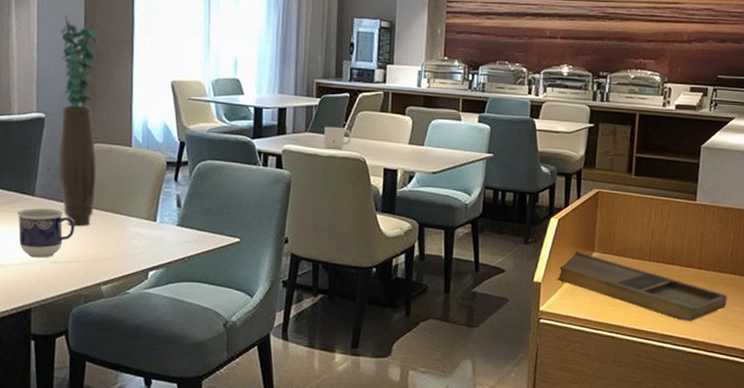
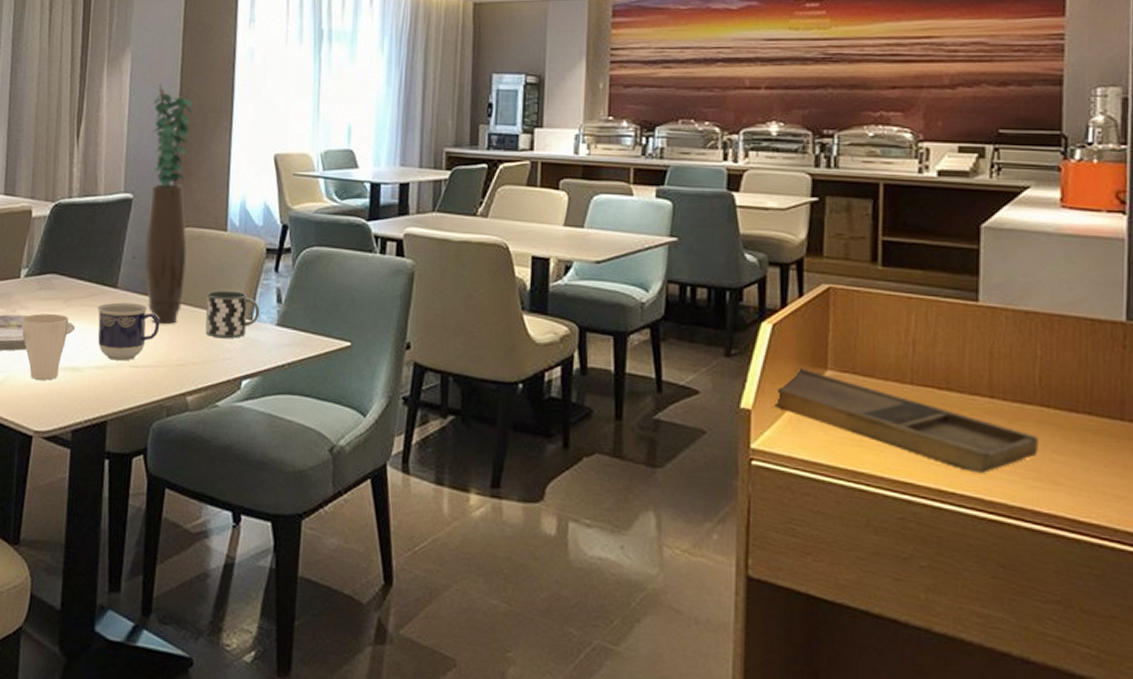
cup: none [115,197,163,238] -> present [205,290,260,339]
mug: present [324,126,351,149] -> none [455,204,490,233]

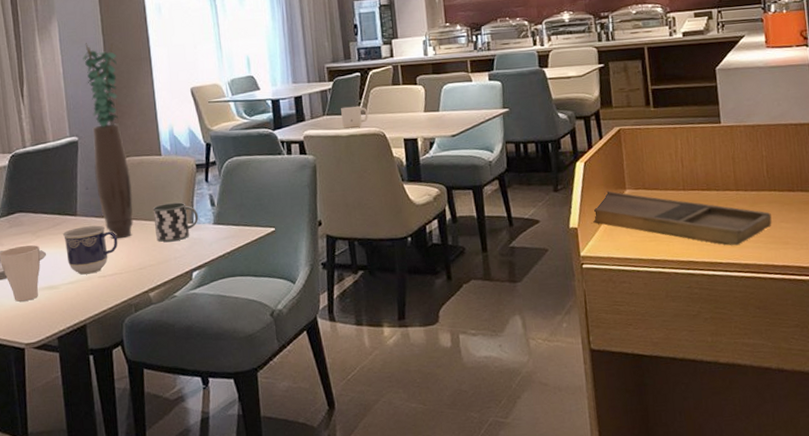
mug: none [455,204,490,233] -> present [341,106,368,129]

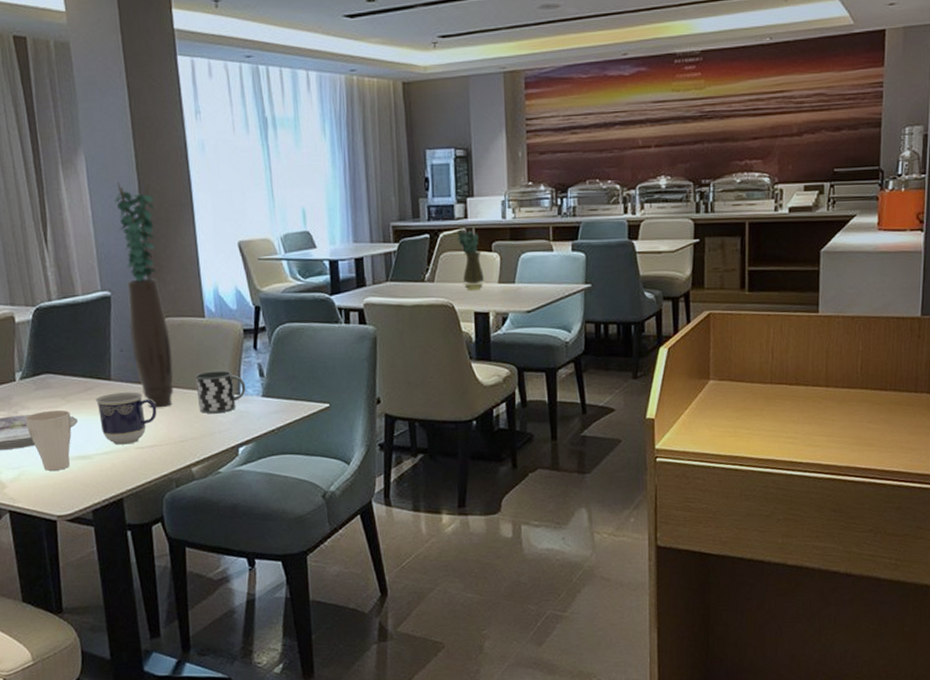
mug: present [341,106,368,129] -> none [406,272,436,297]
vase: none [384,65,411,121] -> present [456,227,484,292]
tray: present [569,191,772,246] -> none [647,380,859,446]

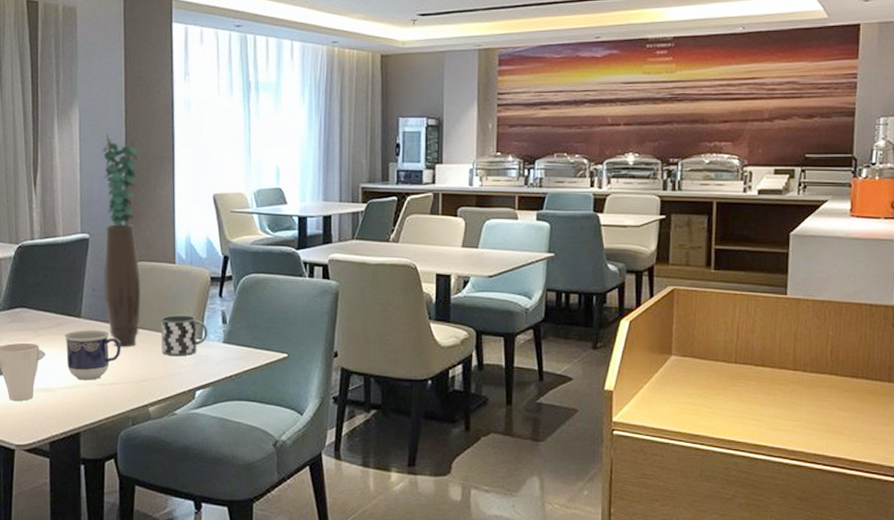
vase: present [456,227,484,292] -> none [423,191,448,254]

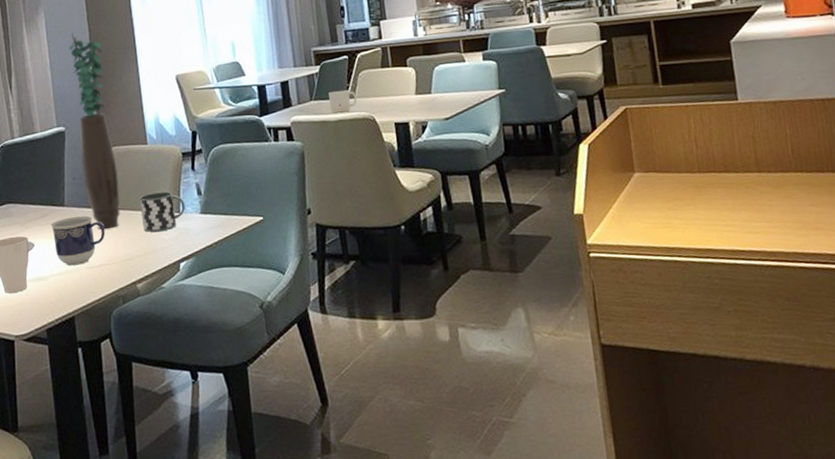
mug: none [372,232,400,256] -> present [329,90,357,113]

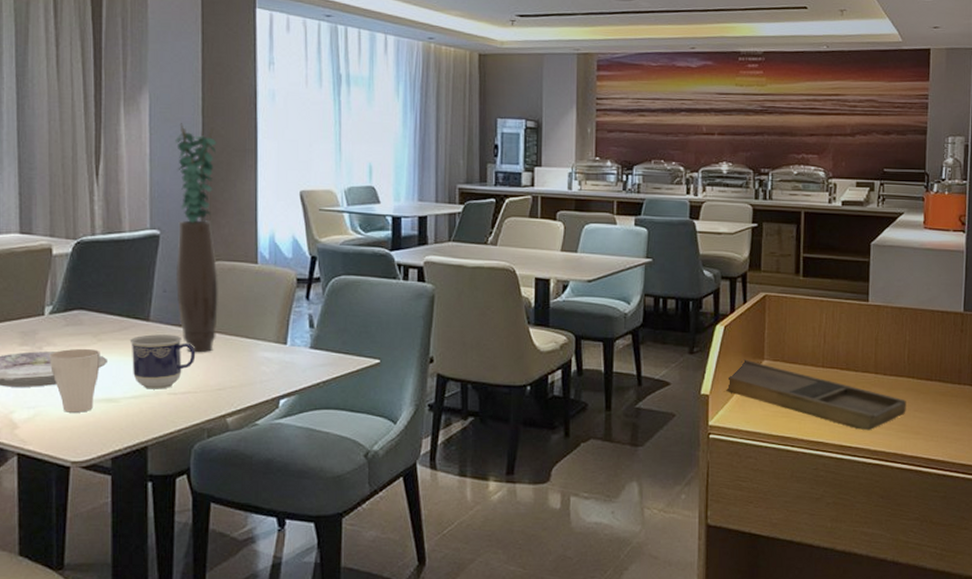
cup: present [139,191,186,233] -> none [240,319,294,363]
mug: present [329,90,357,113] -> none [469,234,499,259]
tray: none [573,174,800,232] -> present [702,359,906,431]

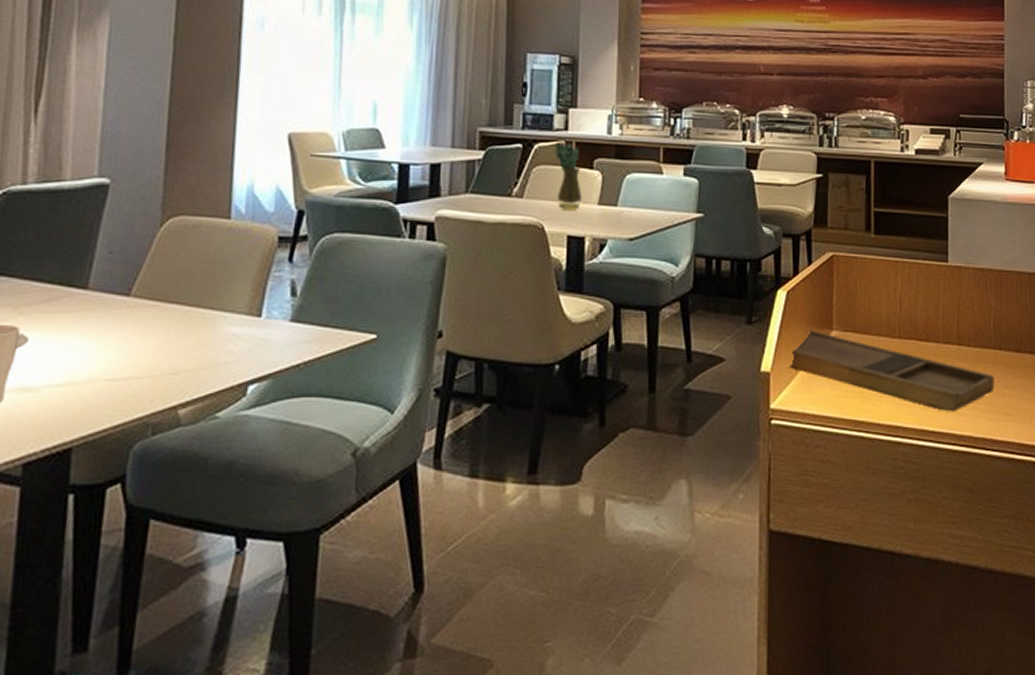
cup: present [129,334,196,389] -> none [59,306,145,375]
vase: present [175,123,219,352] -> none [125,52,190,327]
vase: none [522,194,547,257] -> present [553,139,582,212]

